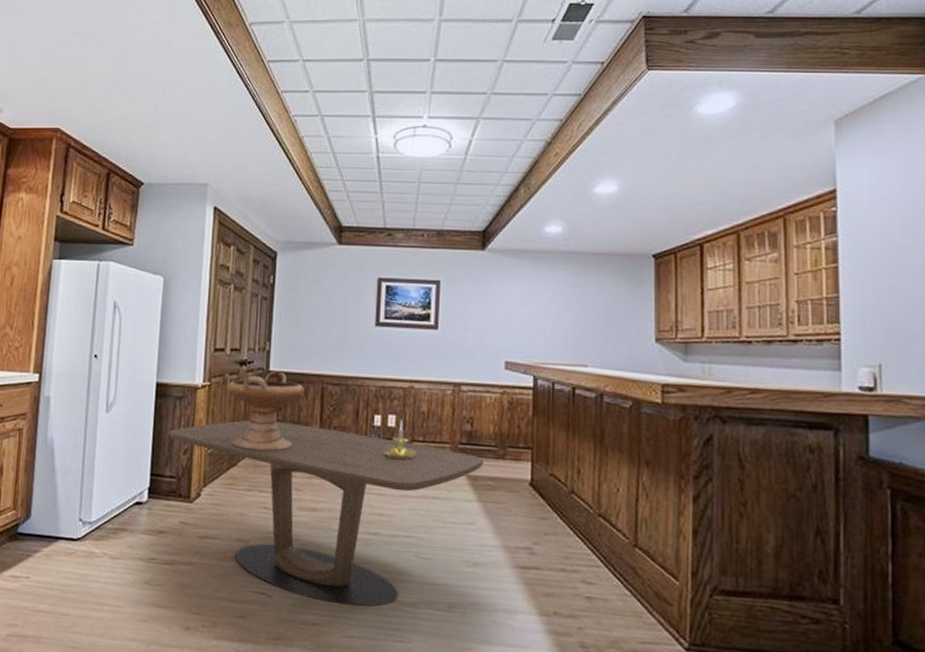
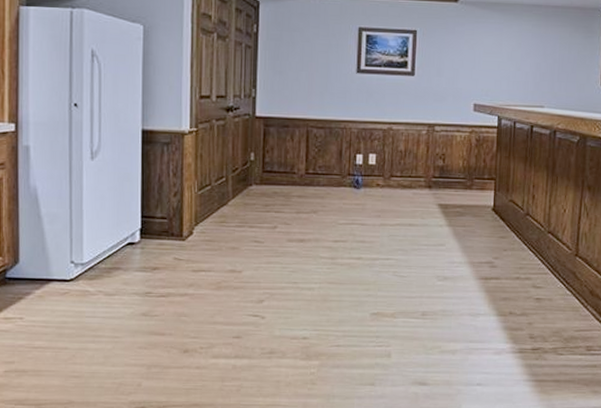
dining table: present [168,420,484,607] -> none [157,162,454,320]
decorative bowl: present [226,371,305,451] -> none [213,116,291,191]
candle holder: present [385,419,417,460] -> none [366,158,395,193]

